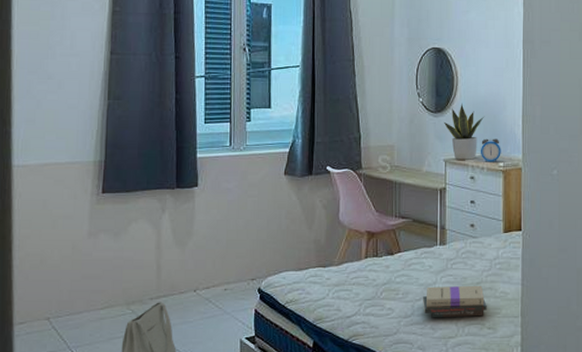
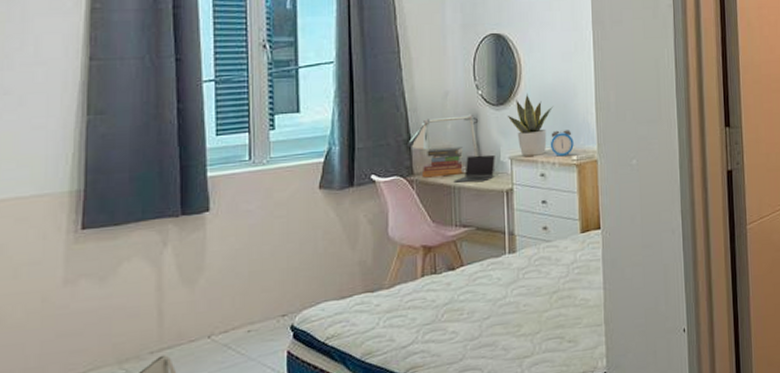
desk lamp: none [357,119,431,173] -> present [406,114,496,175]
books: none [370,147,404,171] -> present [423,147,463,177]
laptop computer: none [395,156,432,180] -> present [453,154,495,183]
books: present [423,285,487,318] -> none [492,294,566,338]

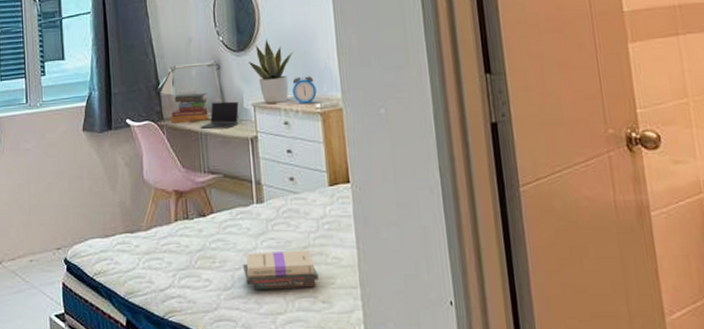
books: none [492,294,566,338] -> present [243,249,319,290]

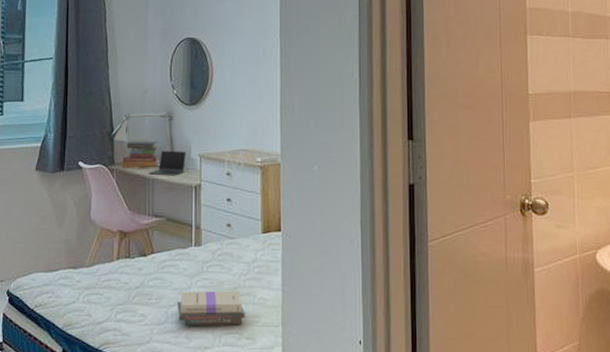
potted plant: present [248,38,294,105] -> none [198,94,241,156]
alarm clock: present [292,76,317,104] -> none [236,132,259,157]

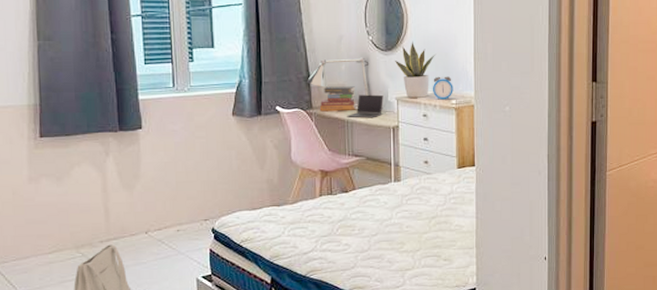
books: present [177,290,245,326] -> none [379,219,443,252]
potted plant: none [198,94,241,156] -> present [394,40,436,99]
alarm clock: none [236,132,259,157] -> present [432,76,453,100]

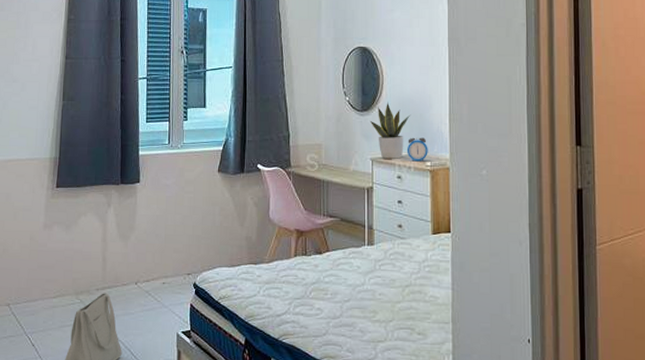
desk lamp: present [306,57,384,111] -> none [286,117,358,171]
books: present [320,86,355,110] -> none [298,146,331,170]
laptop computer: present [347,94,383,119] -> none [323,154,359,179]

